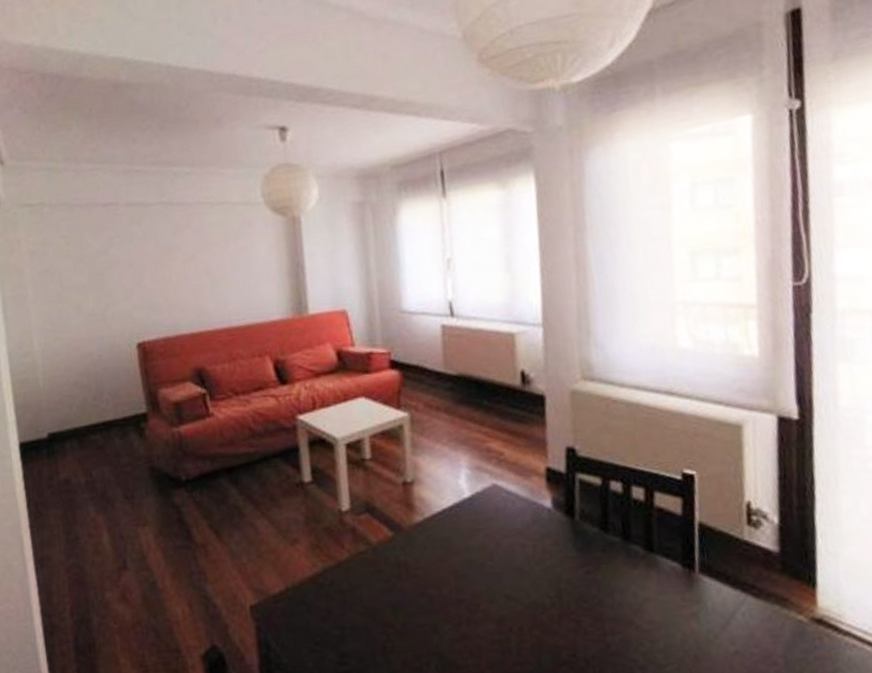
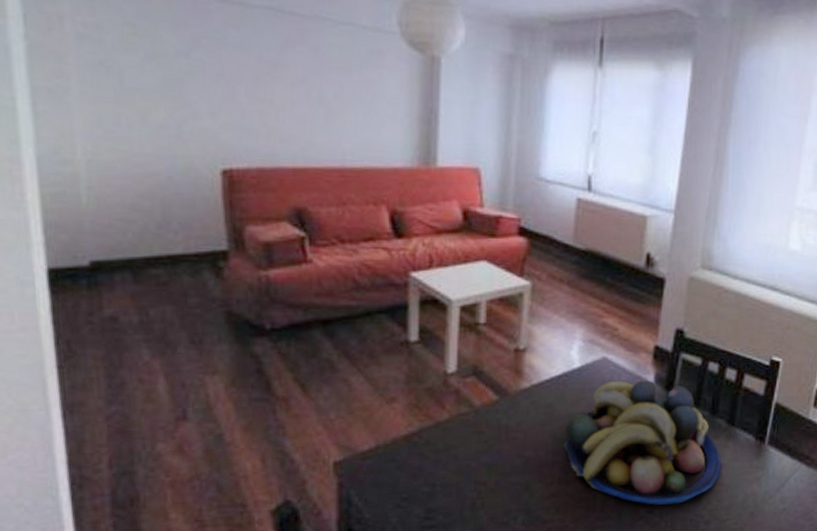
fruit bowl: none [465,506,648,647] -> present [562,380,722,505]

